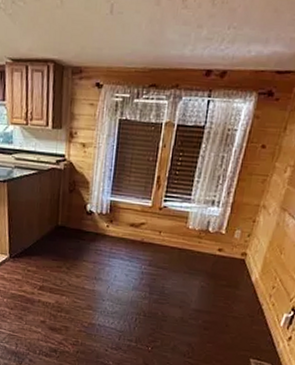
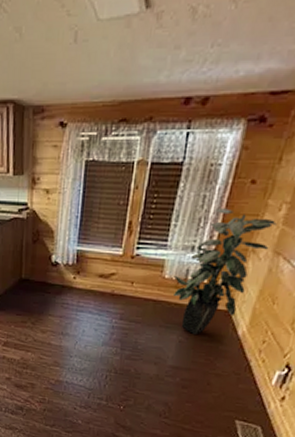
indoor plant: none [197,168,283,281] -> present [174,208,277,335]

